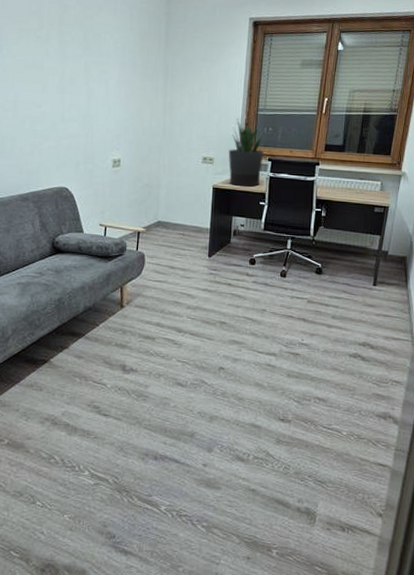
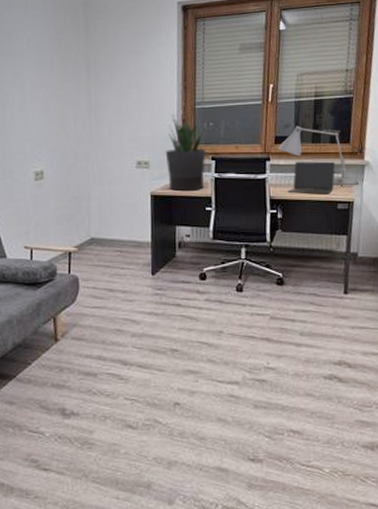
desk lamp: none [328,136,395,193] -> present [278,125,359,186]
laptop: none [333,168,376,199] -> present [288,161,335,194]

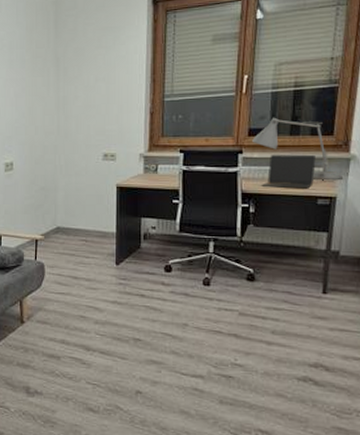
planter: present [165,114,206,192] -> none [132,107,174,184]

